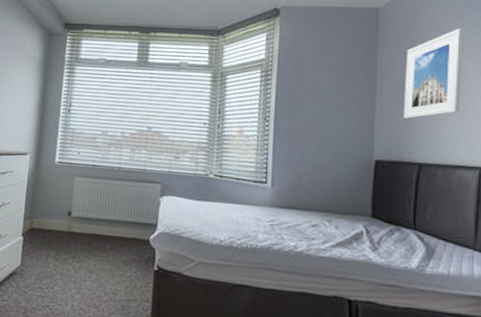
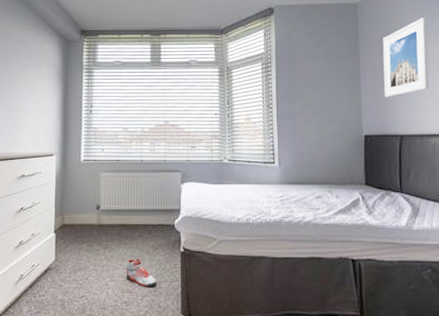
sneaker: none [93,272,126,305] -> present [126,258,157,287]

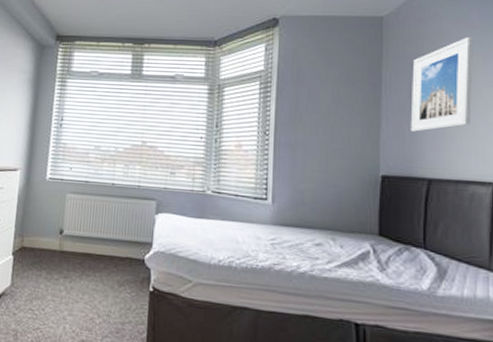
sneaker: present [126,258,157,287] -> none [86,293,121,327]

